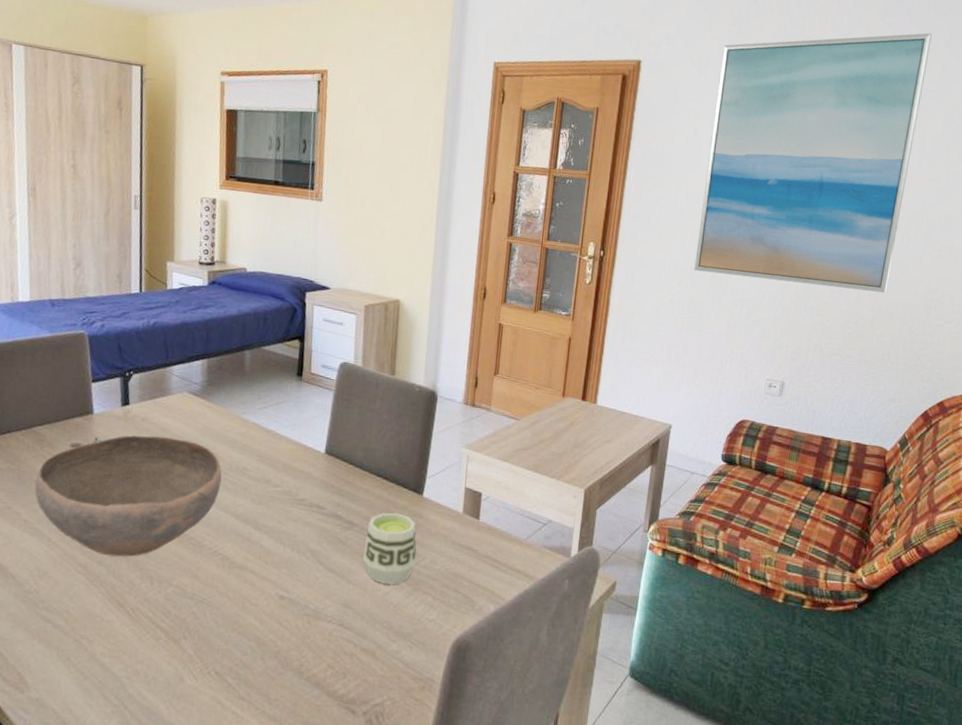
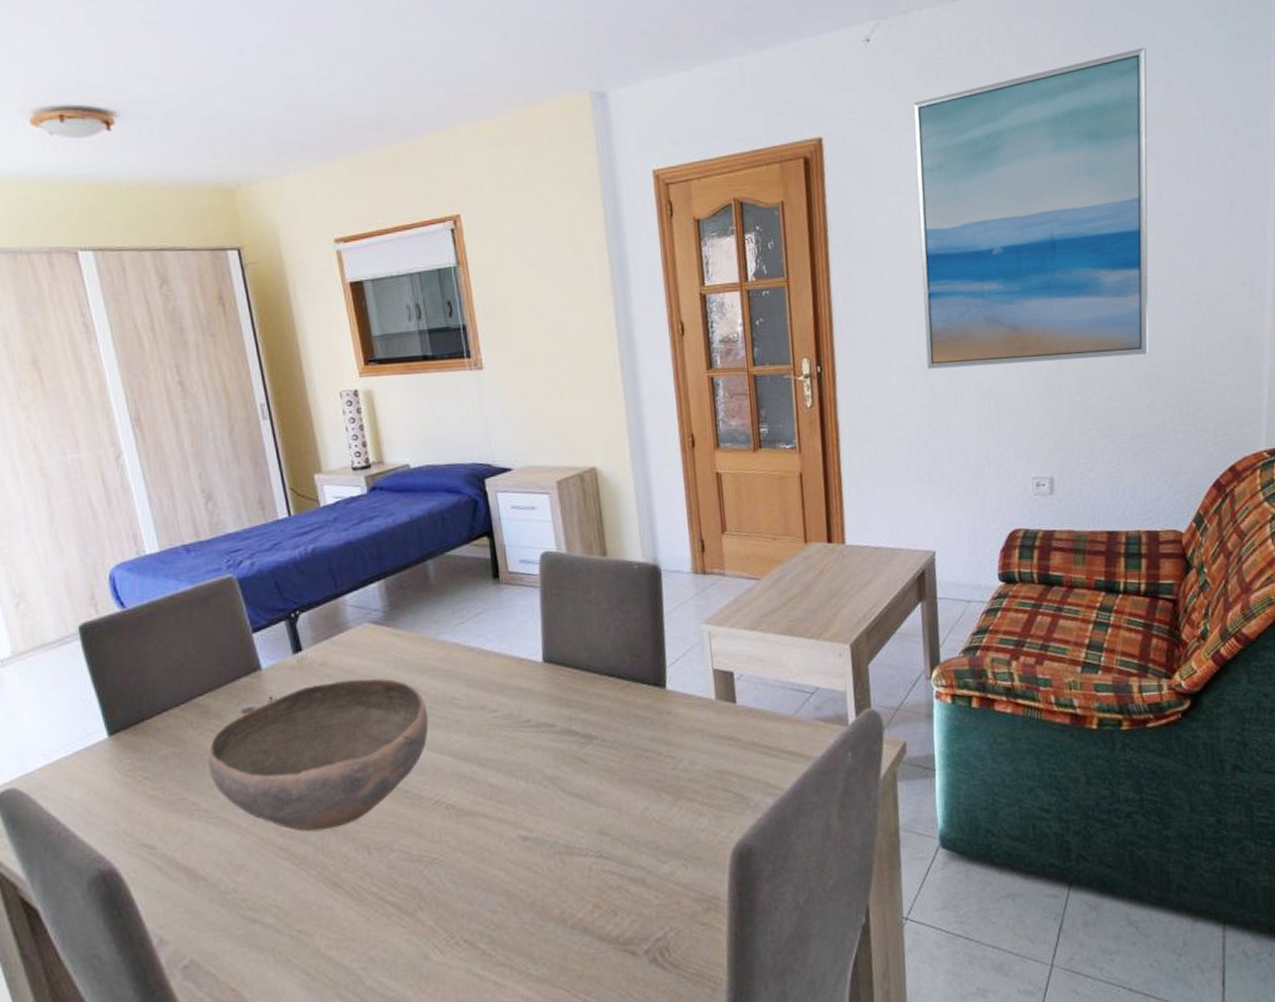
cup: present [362,512,417,585] -> none [609,714,673,800]

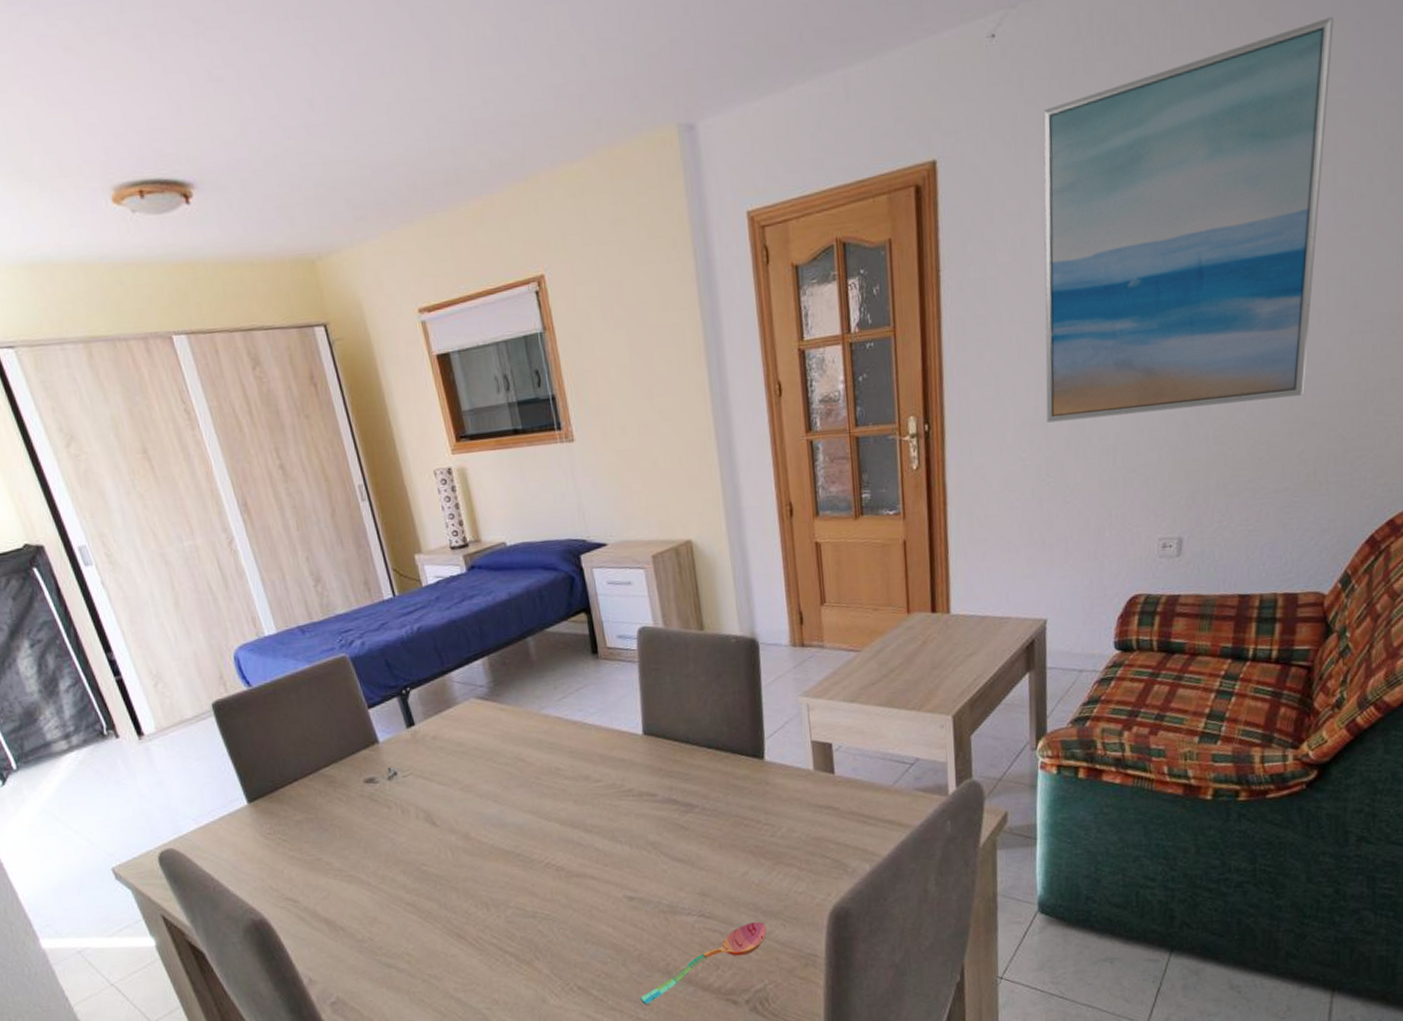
bowl: present [208,678,429,832] -> none [337,751,537,890]
soupspoon: none [532,862,668,959] -> present [640,922,768,1005]

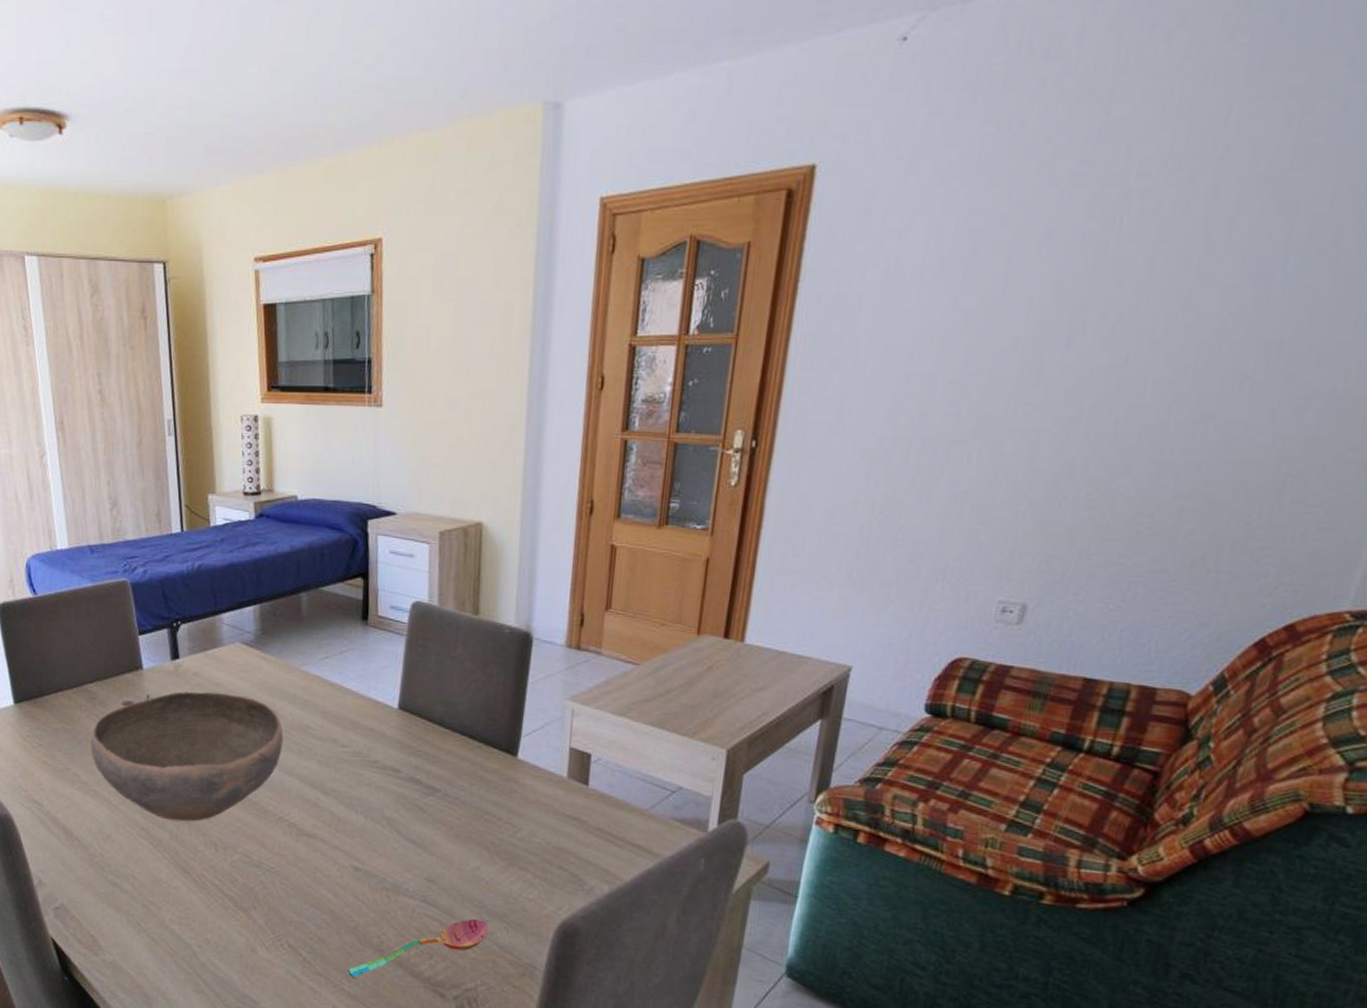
bowl: none [337,751,537,890] -> present [91,691,283,822]
wall art: present [1043,17,1334,423] -> none [891,49,1323,469]

